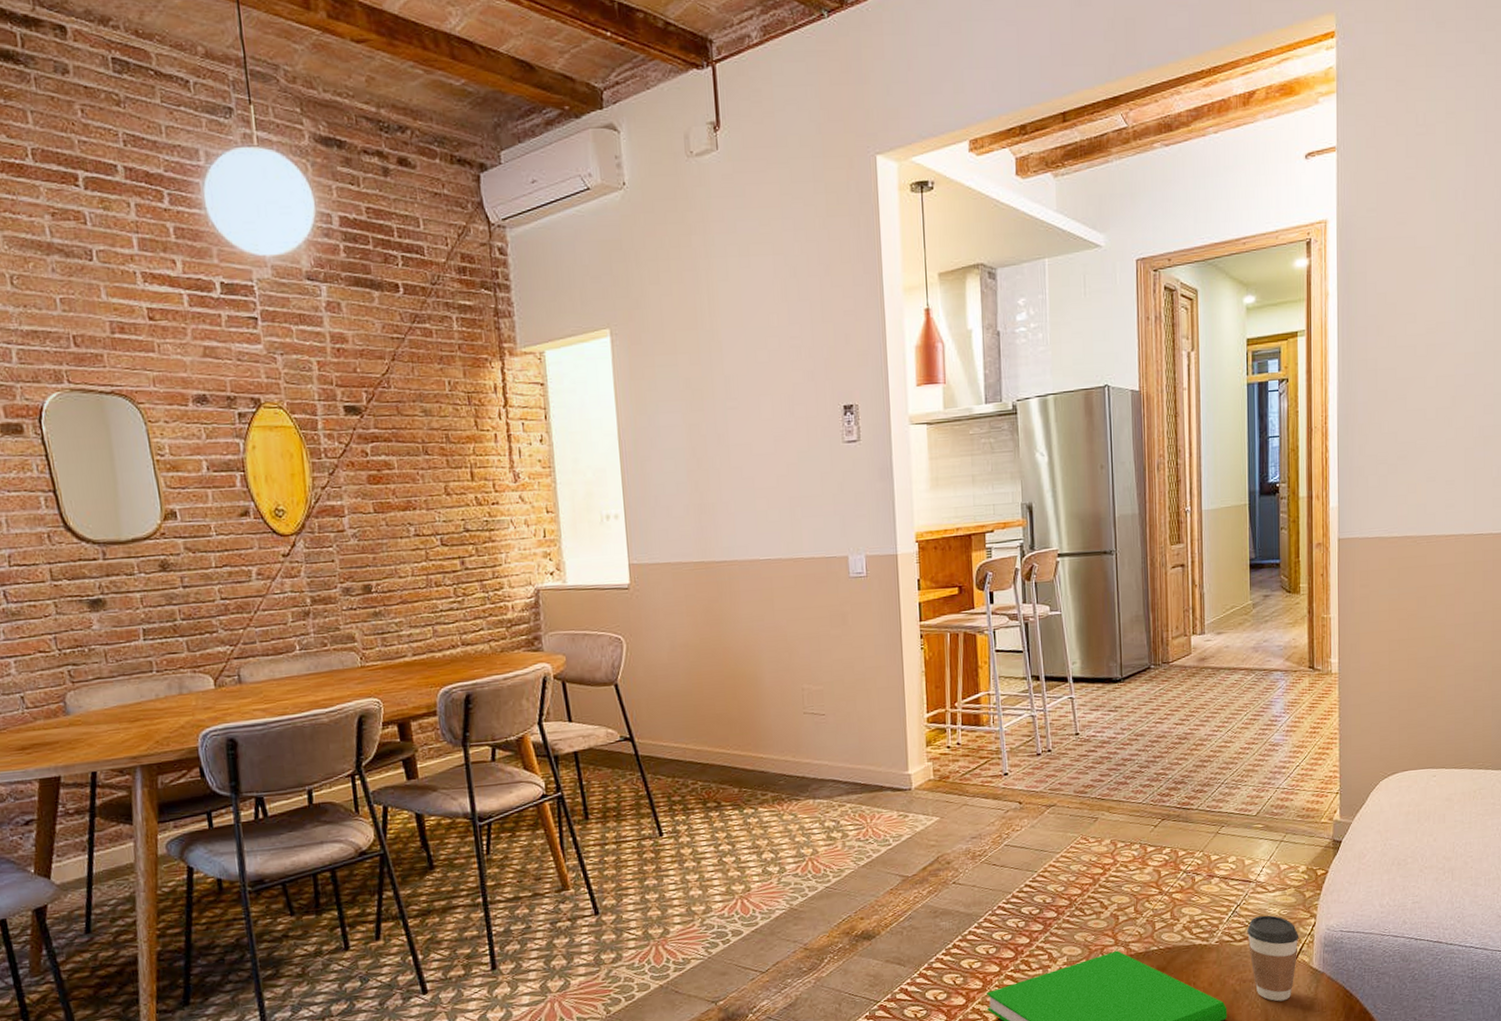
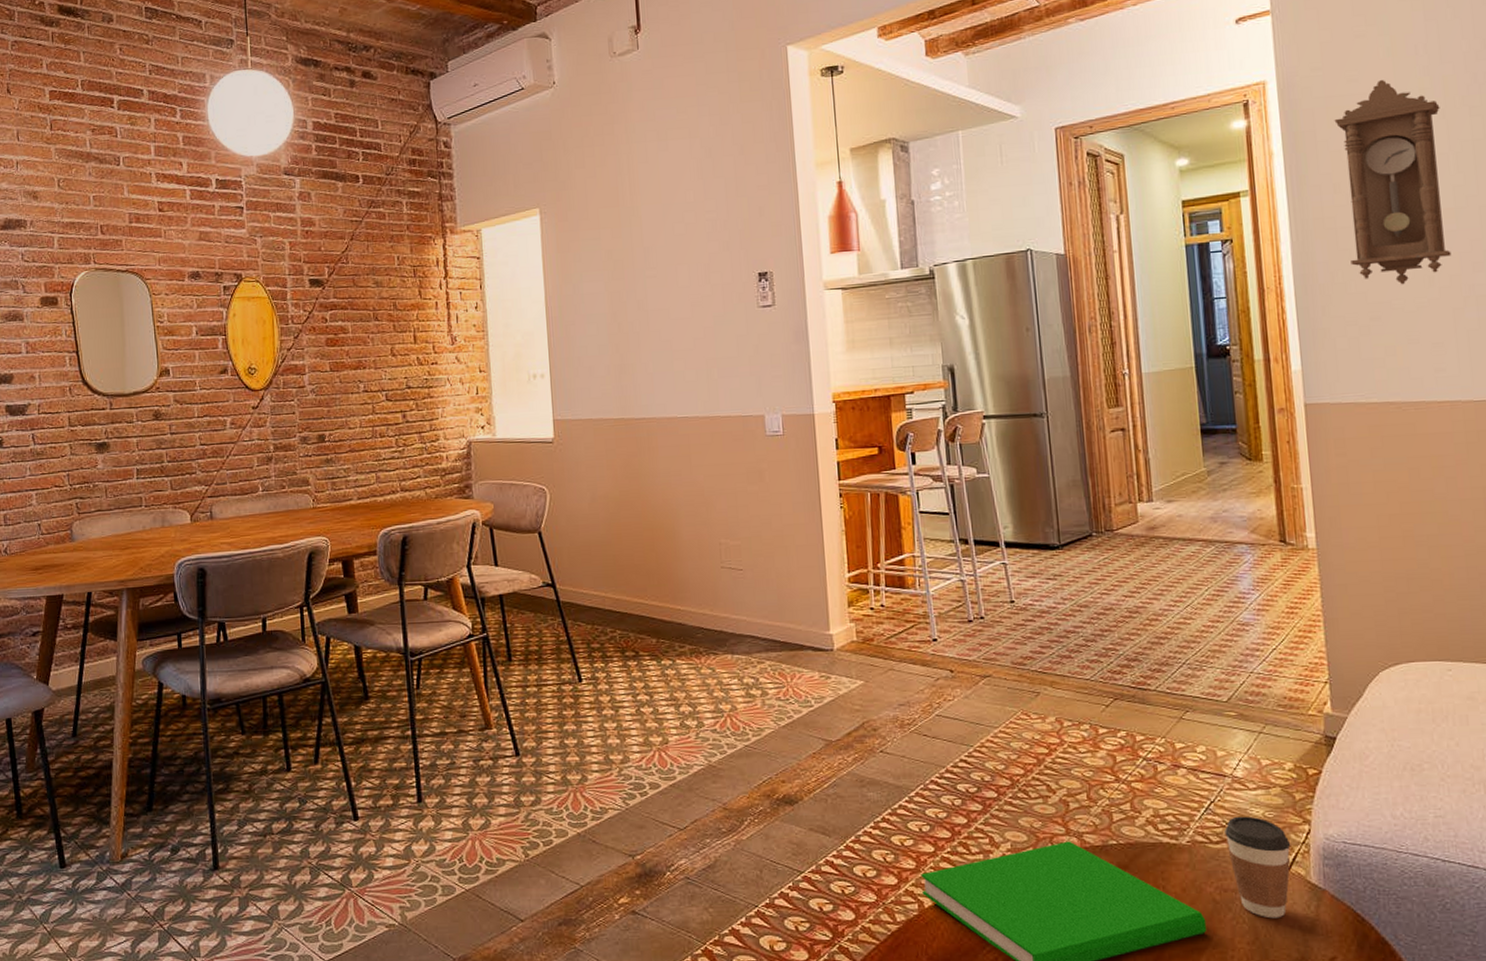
pendulum clock: none [1383,224,1471,426] -> present [1334,80,1452,285]

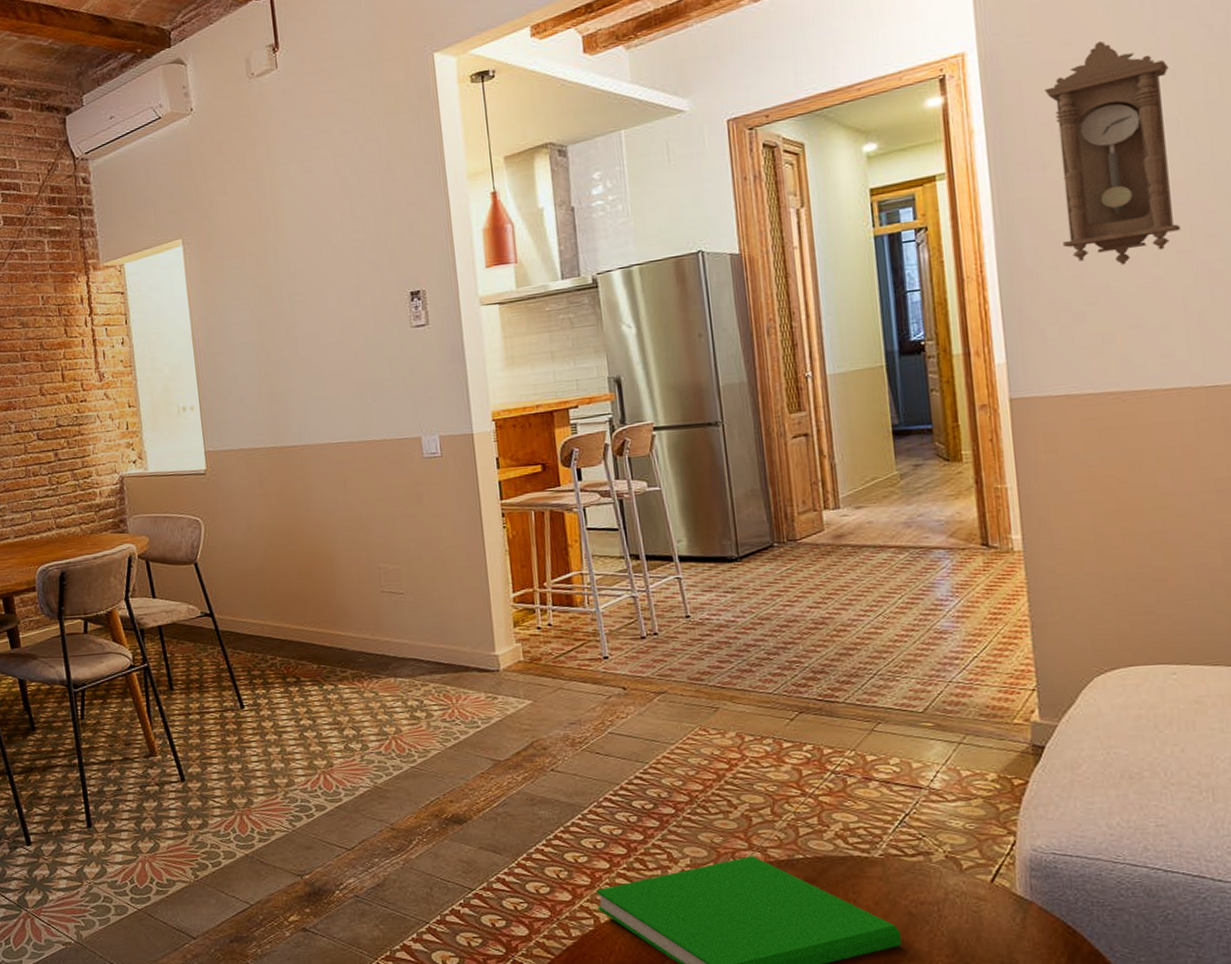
coffee cup: present [1224,816,1291,919] -> none [921,828,994,931]

